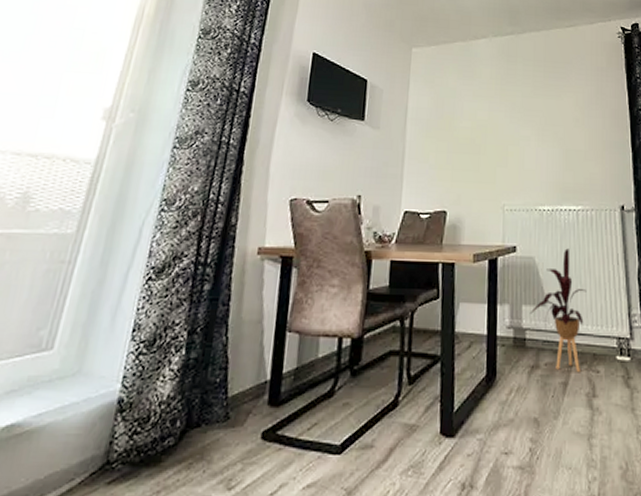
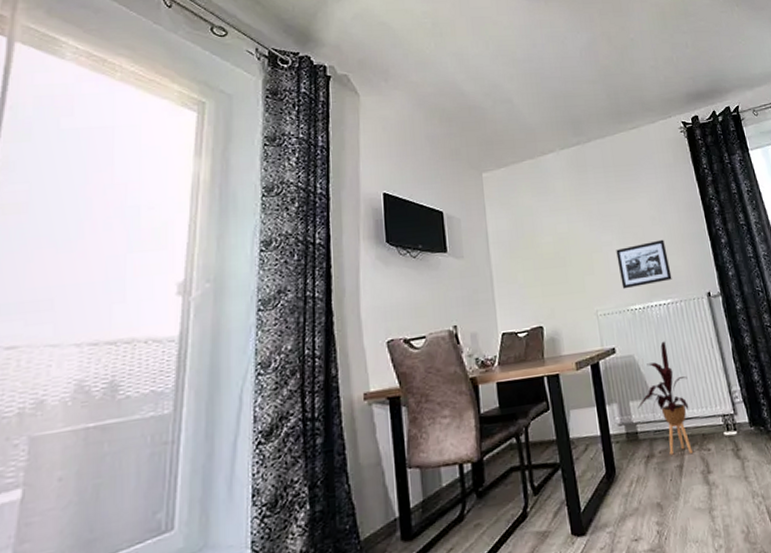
picture frame: none [533,143,587,188] -> present [616,239,672,289]

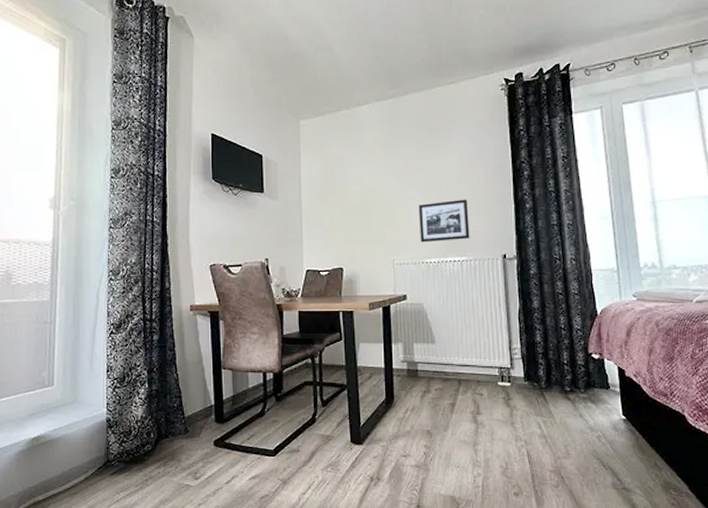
house plant: present [637,341,693,455] -> none [420,295,471,396]

